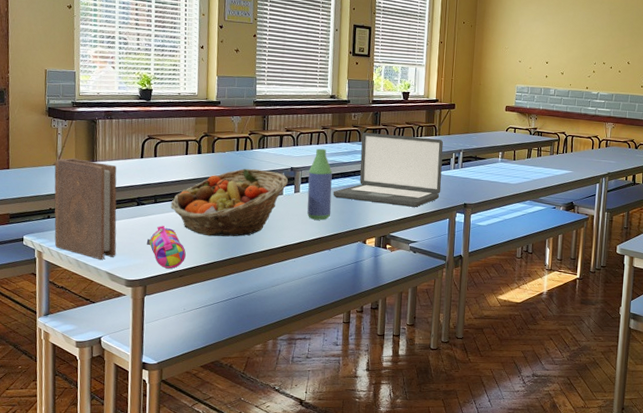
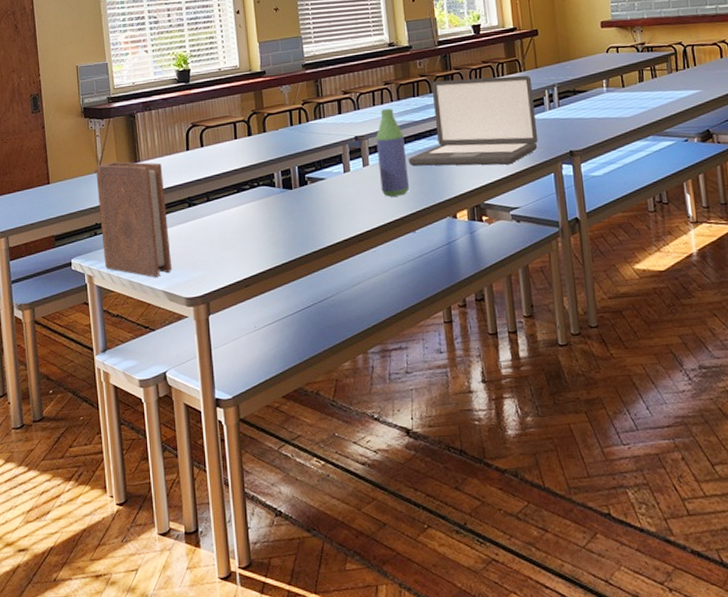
pencil case: present [146,225,186,269] -> none [203,227,249,278]
fruit basket: present [170,168,288,237] -> none [225,144,354,233]

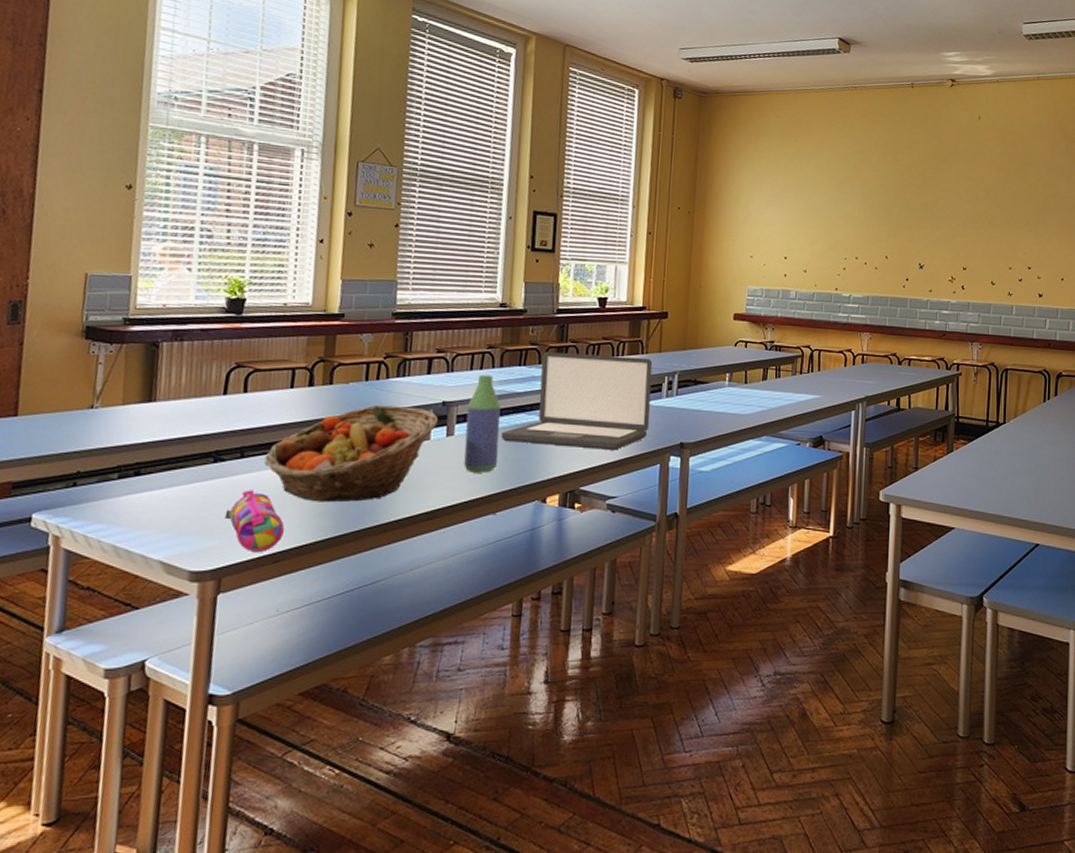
book: present [96,161,172,277] -> none [80,398,186,543]
pencil case: none [203,227,249,278] -> present [224,490,284,551]
fruit basket: none [225,144,354,233] -> present [264,404,438,503]

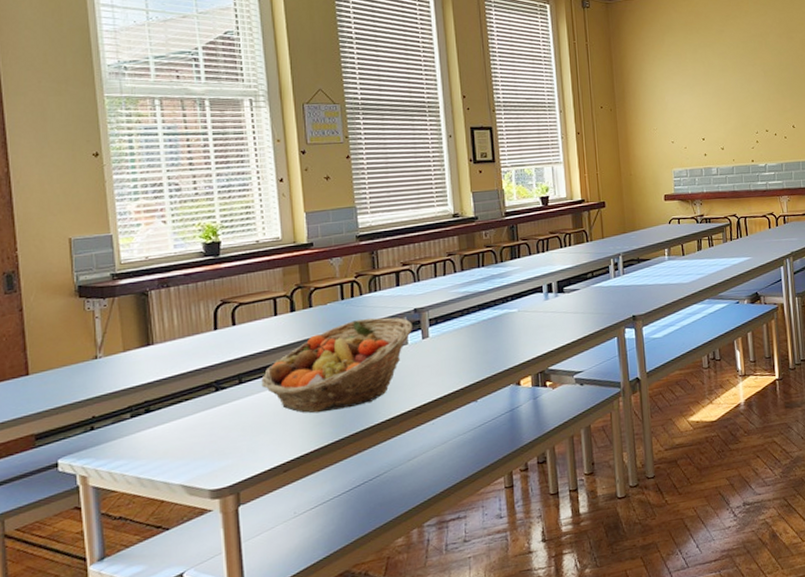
pencil case: present [224,490,284,551] -> none [233,411,289,465]
bottle: present [464,374,501,473] -> none [437,279,472,368]
laptop: present [501,351,653,450] -> none [471,245,603,336]

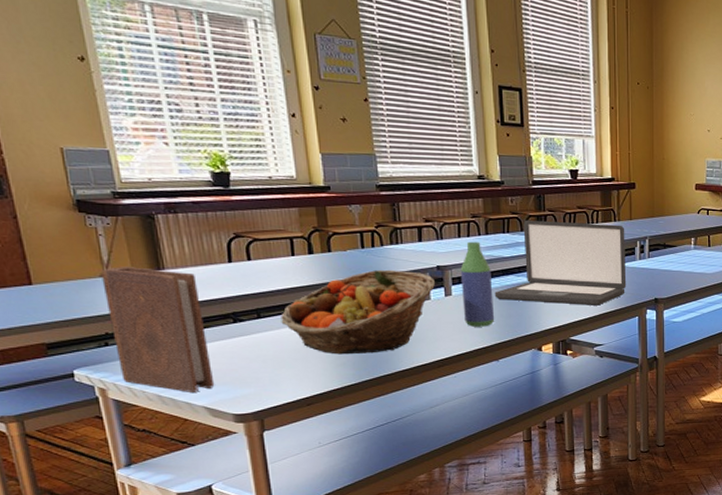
book: none [94,345,193,471] -> present [101,267,215,392]
bottle: none [437,279,472,368] -> present [460,241,495,327]
laptop: none [471,245,603,336] -> present [494,220,627,306]

